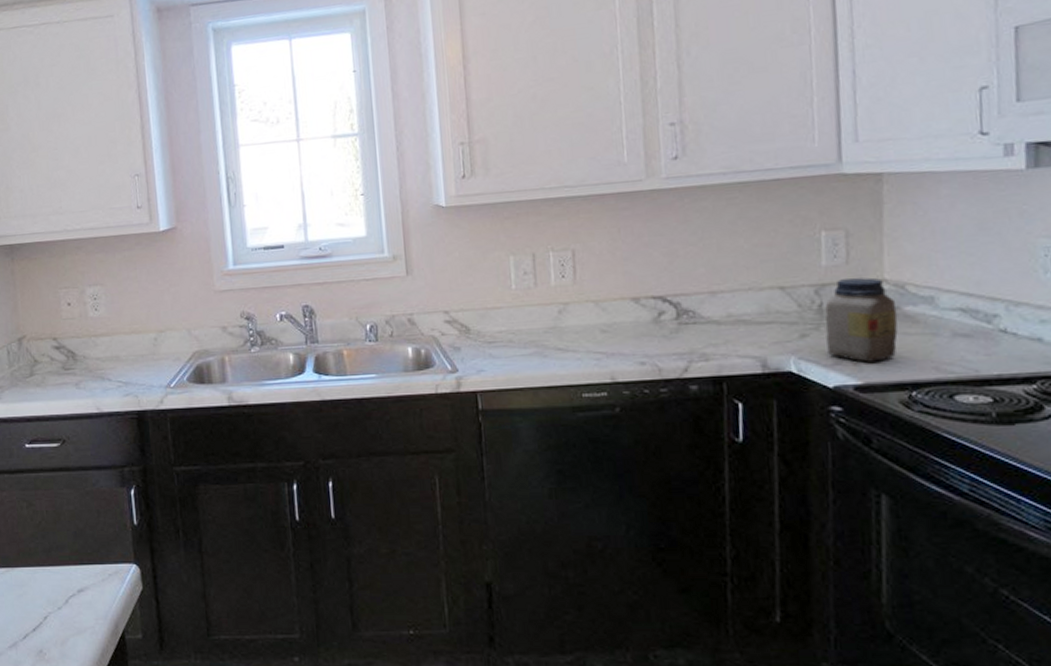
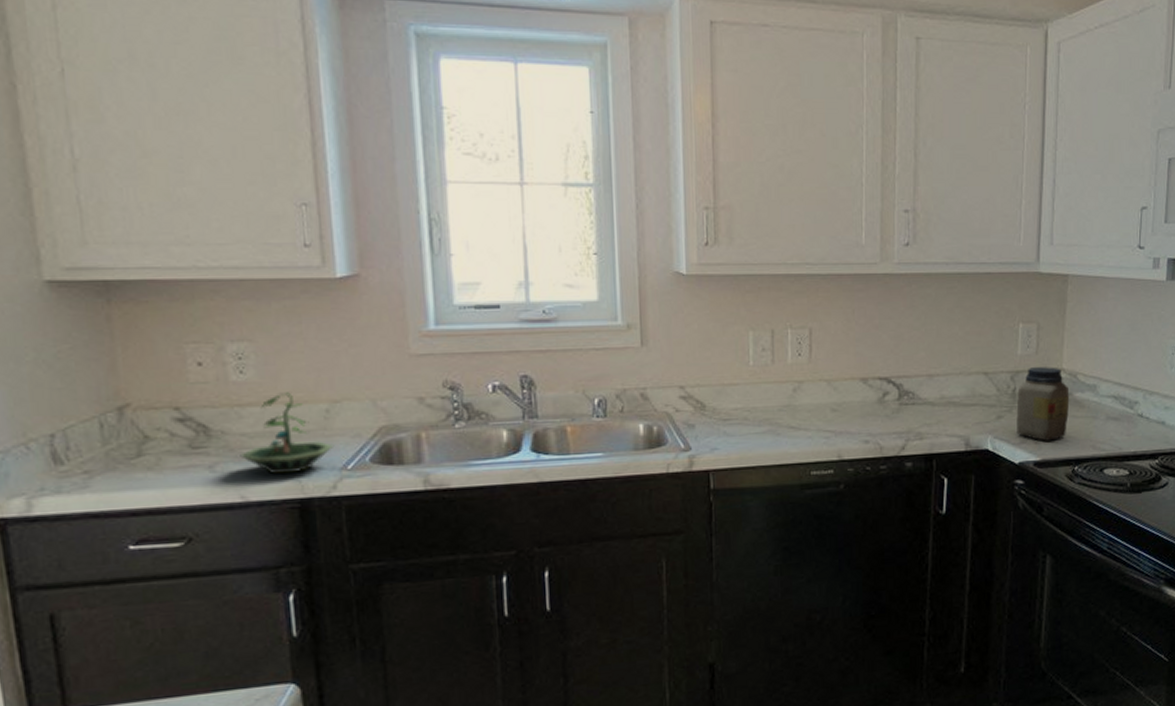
terrarium: none [96,324,161,391] -> present [240,392,335,475]

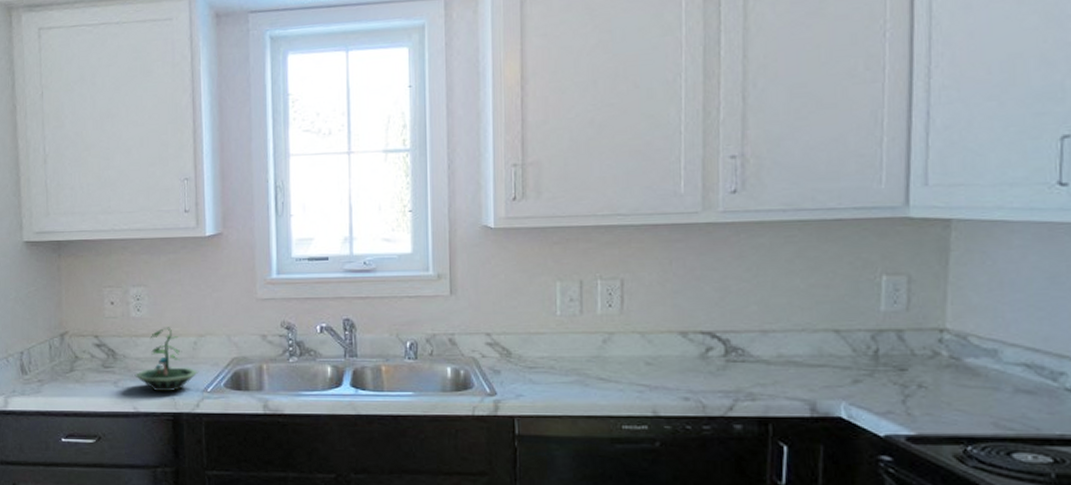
jar: present [1016,367,1070,441] -> none [880,326,958,413]

